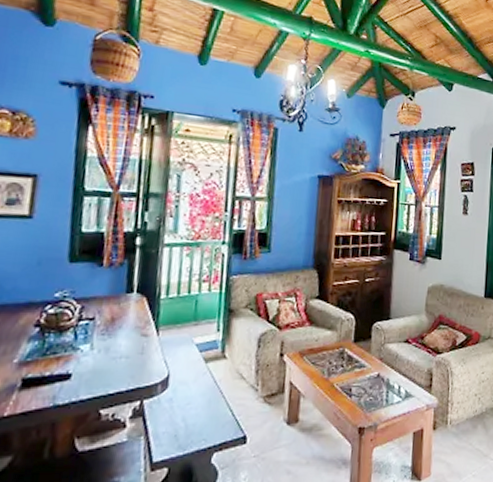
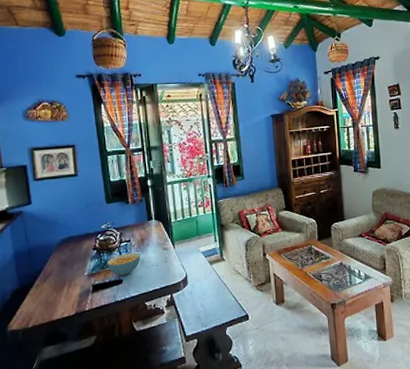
cereal bowl: none [51,336,106,368] -> present [107,253,141,276]

